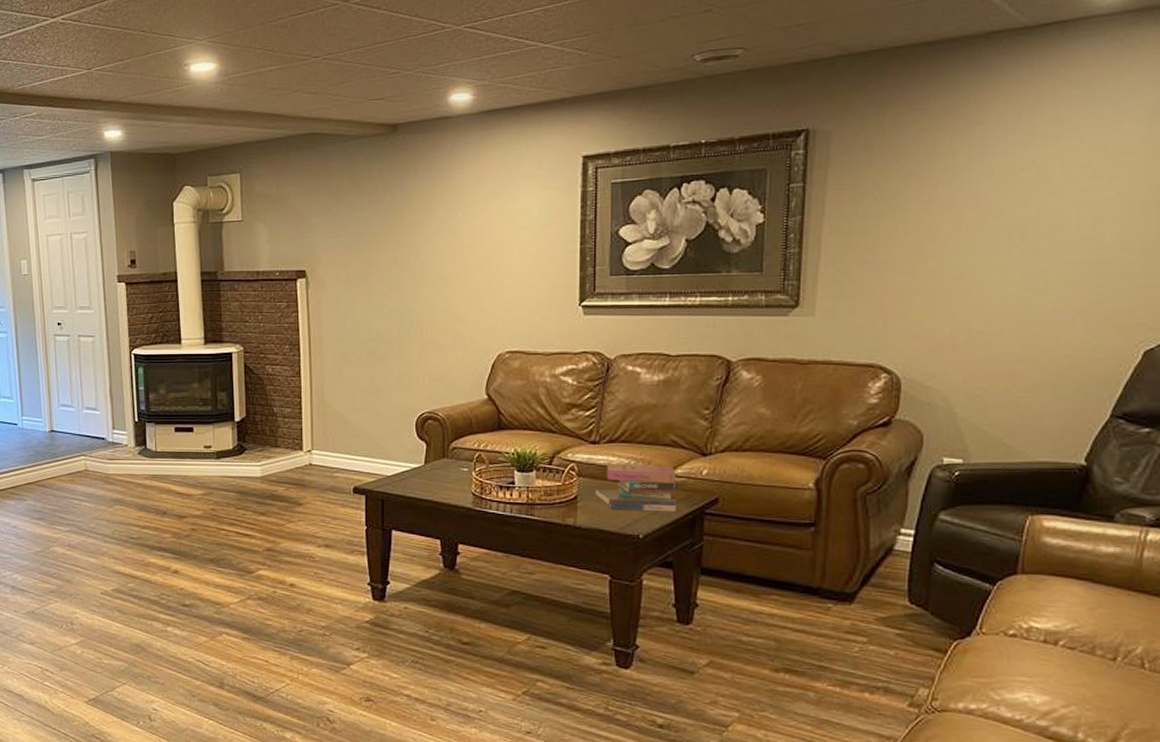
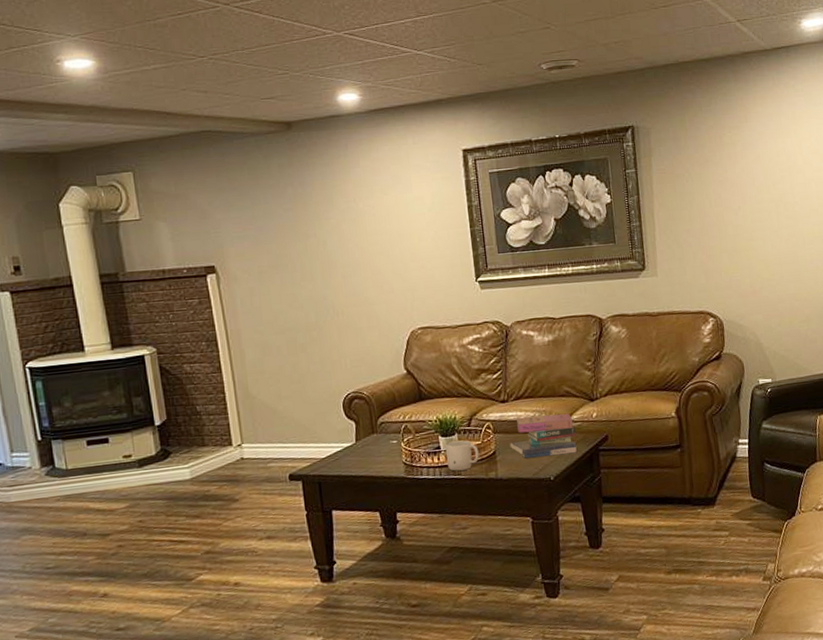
mug: none [519,478,558,511] -> present [444,440,479,472]

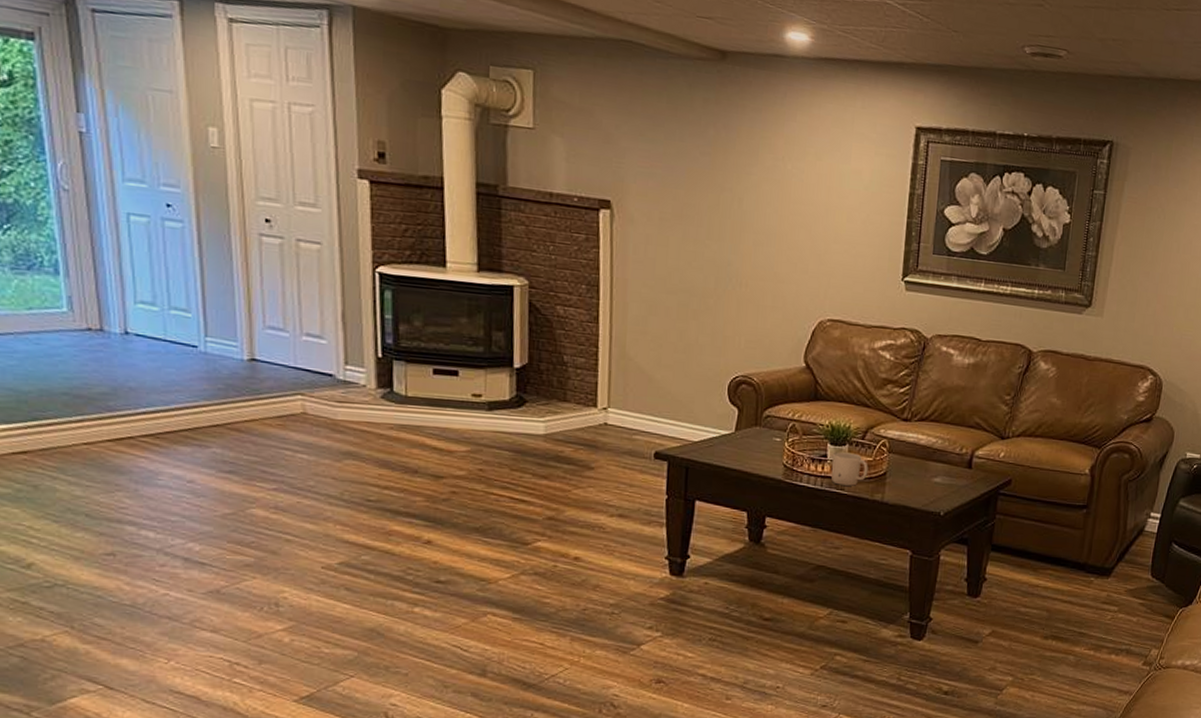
books: present [510,413,577,459] -> none [903,440,979,492]

